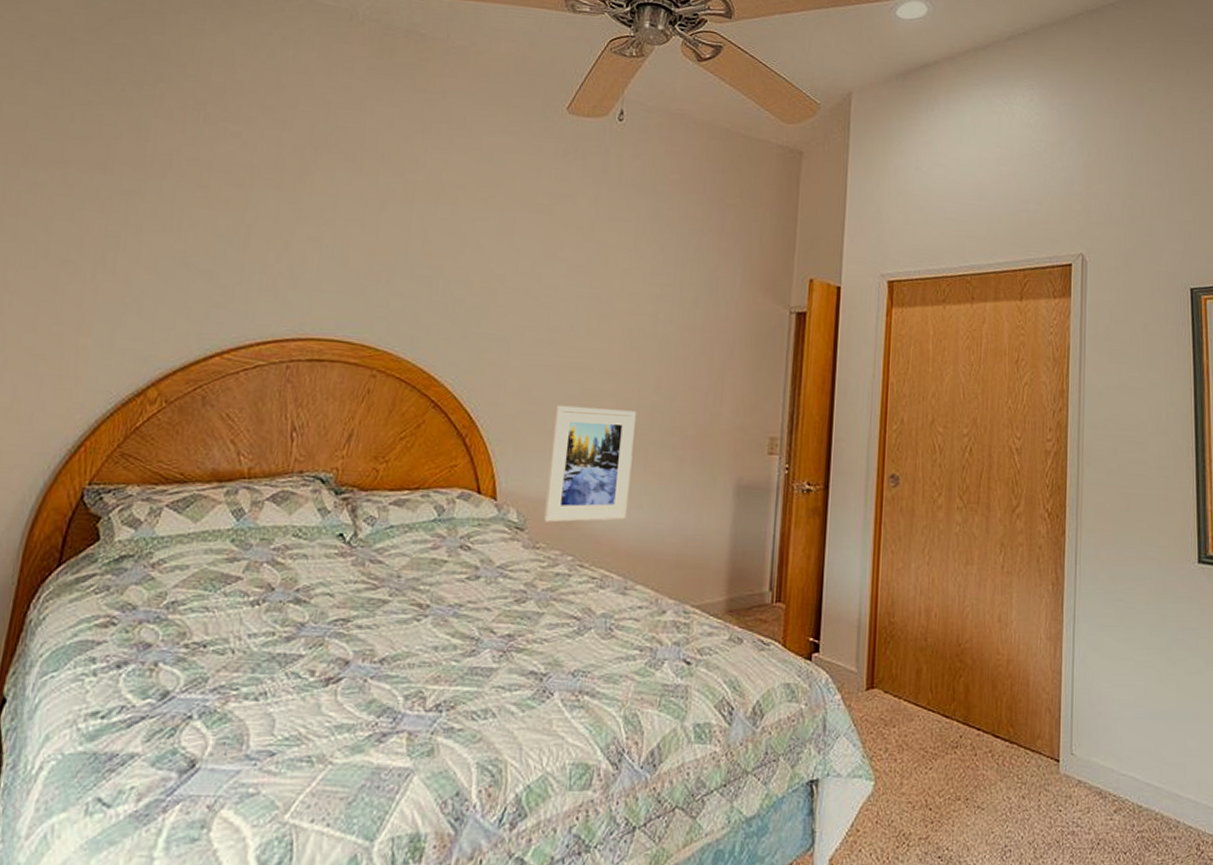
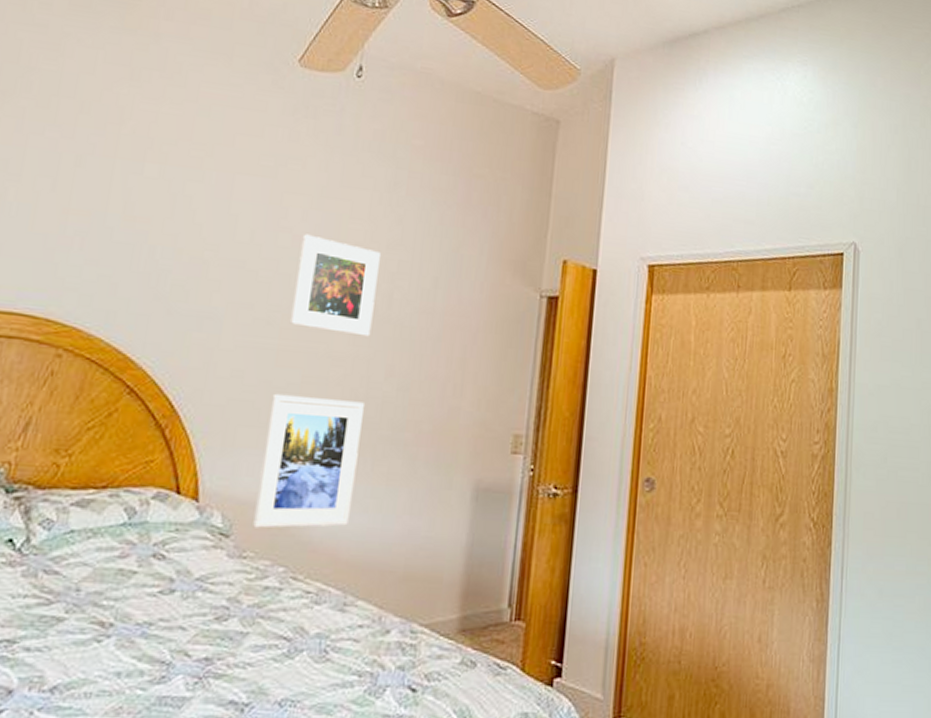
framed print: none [568,263,645,353] -> present [289,234,380,337]

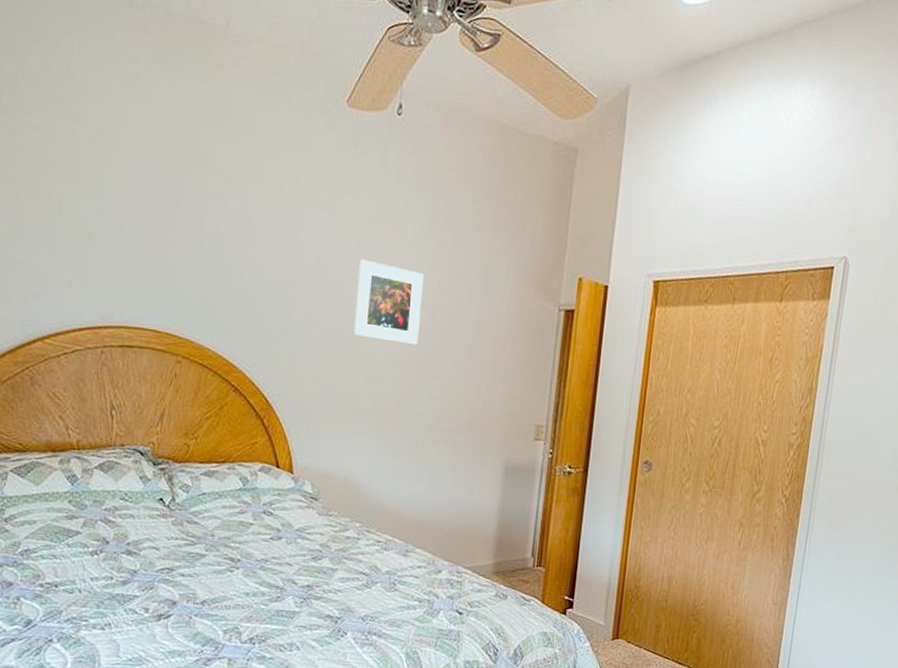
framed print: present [253,393,364,528] -> none [335,391,415,494]

